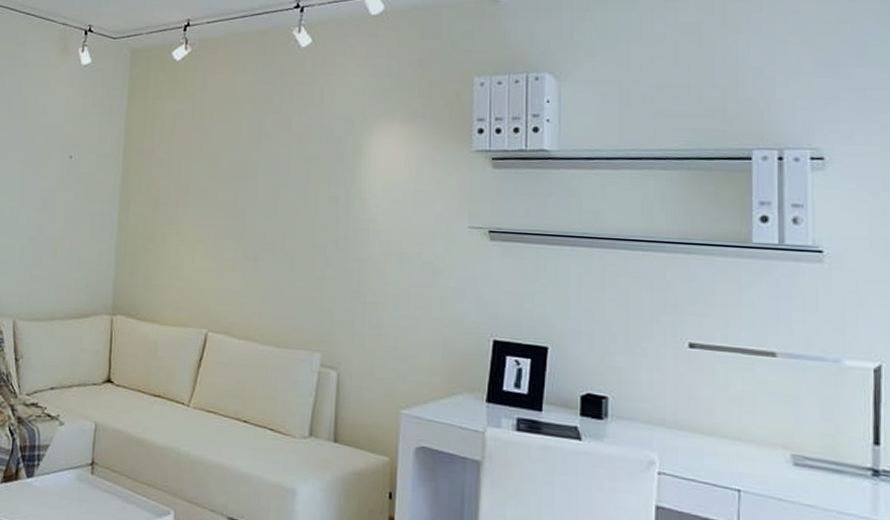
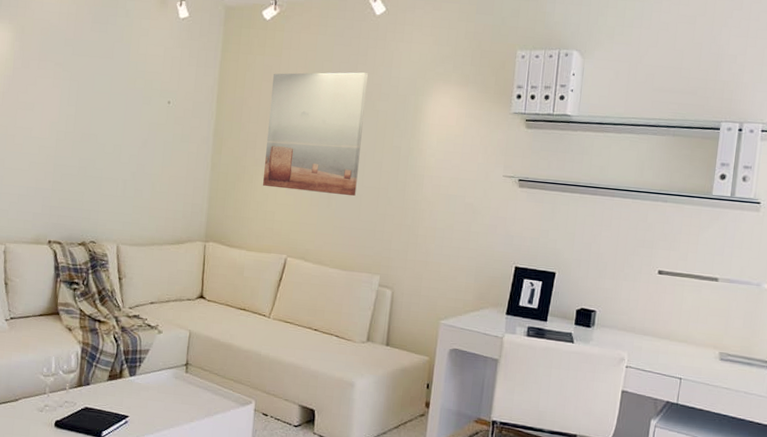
wall art: none [177,113,296,257] -> present [263,72,369,196]

